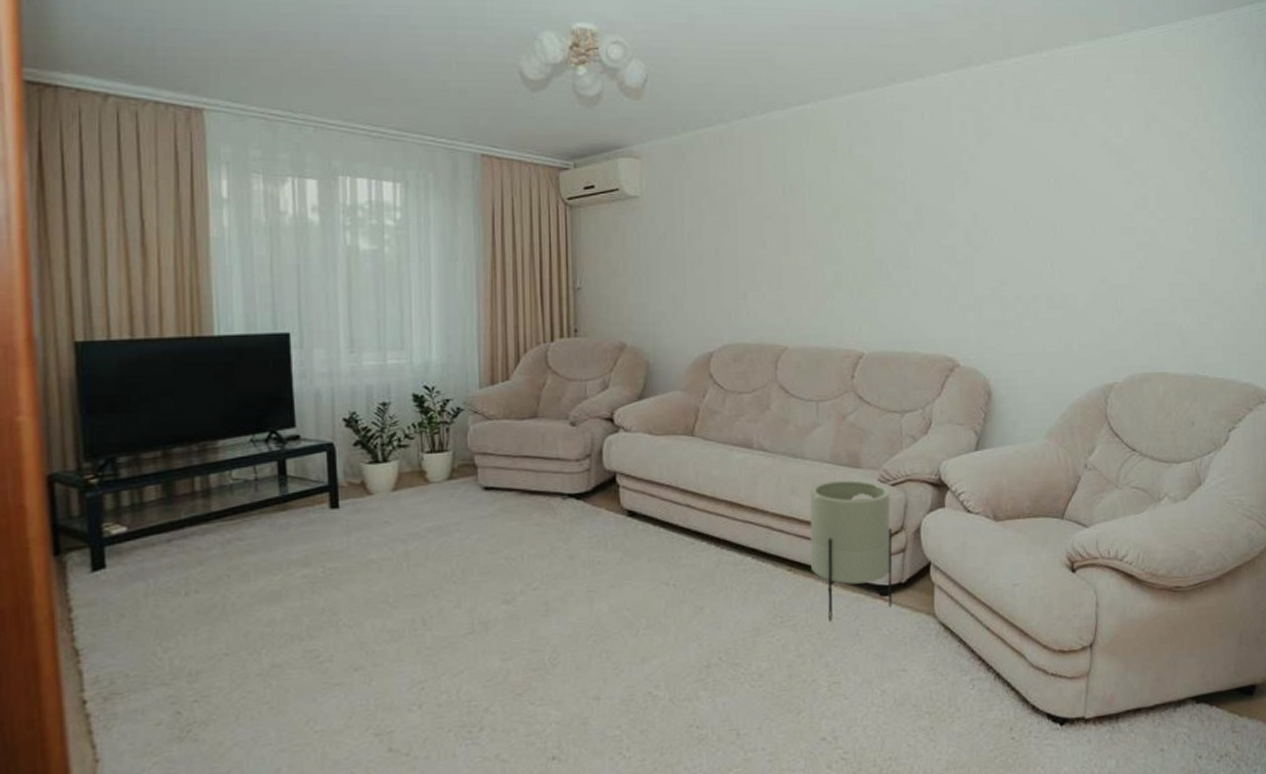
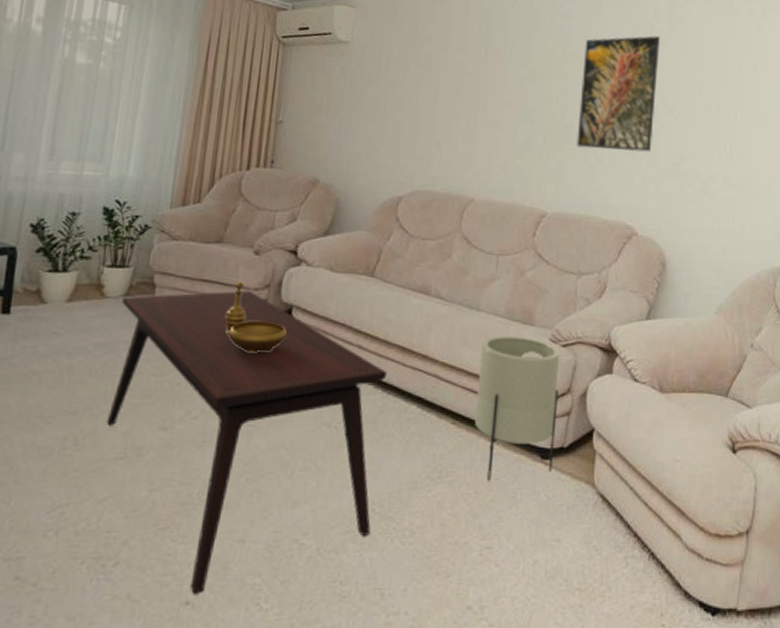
coffee table: none [445,461,720,750] -> present [106,290,388,594]
decorative bowl: none [550,454,615,523] -> present [225,282,288,353]
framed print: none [887,154,970,282] -> present [576,36,661,152]

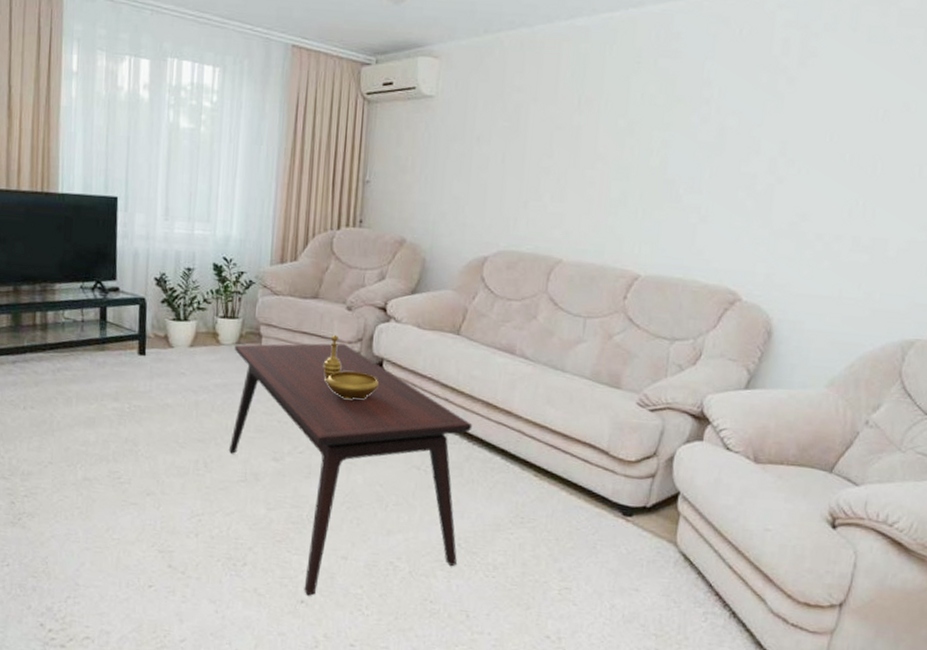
planter: present [474,335,560,481] -> none [556,397,648,530]
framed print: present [576,36,661,152] -> none [677,74,787,210]

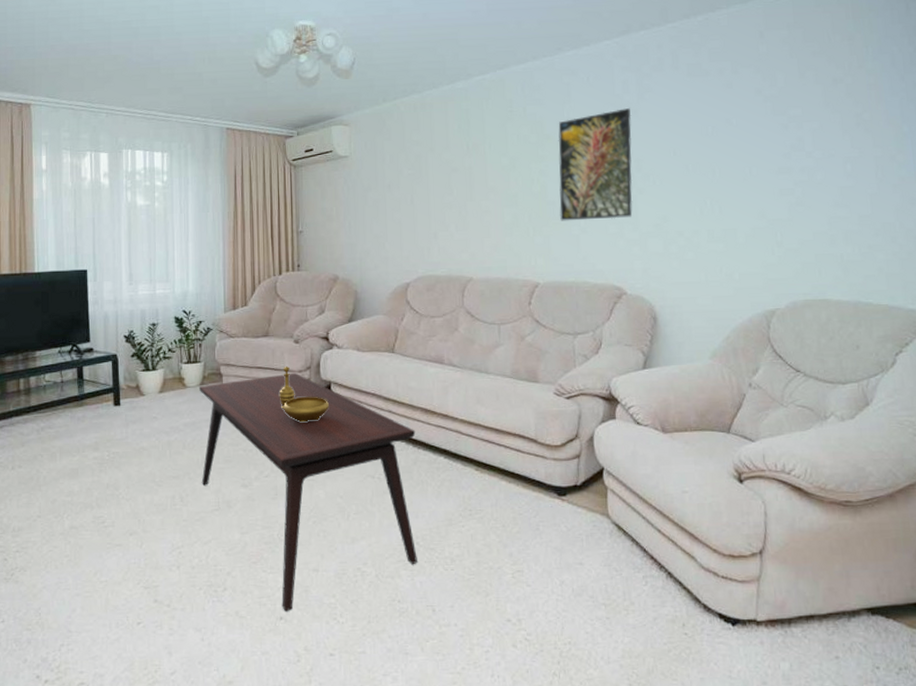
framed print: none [677,74,787,210] -> present [558,108,633,221]

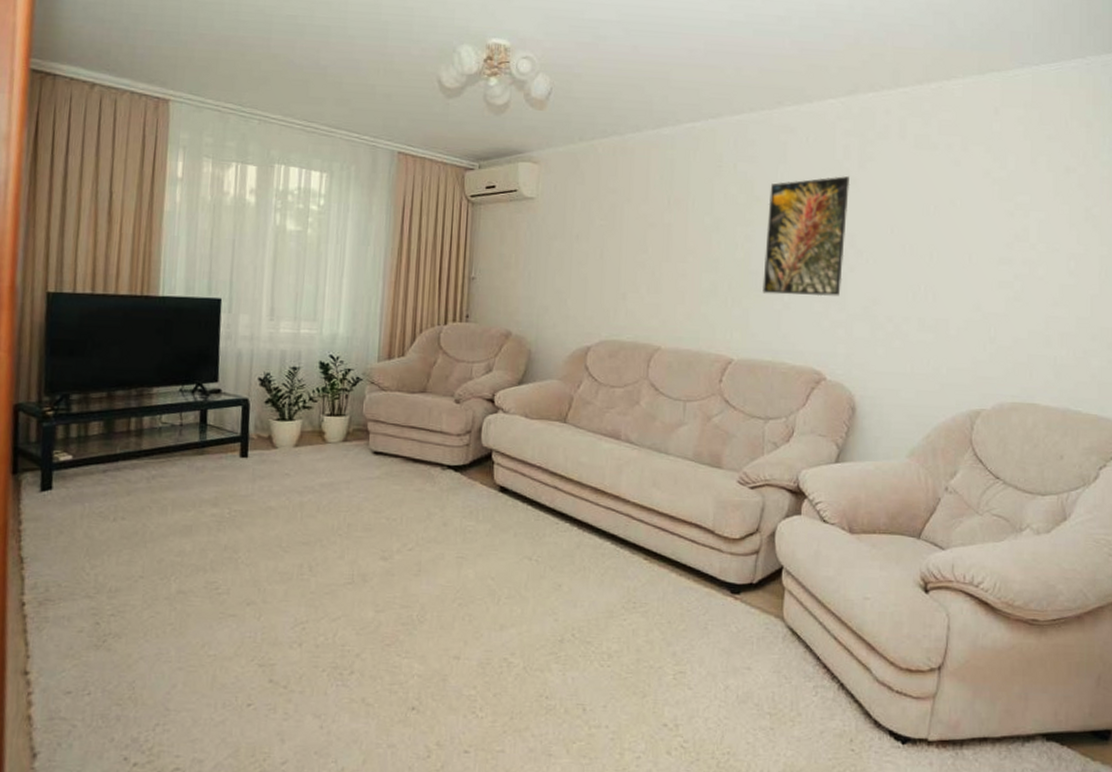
coffee table: present [198,372,417,611] -> none [335,436,582,701]
decorative bowl: present [279,366,330,423] -> none [432,428,489,493]

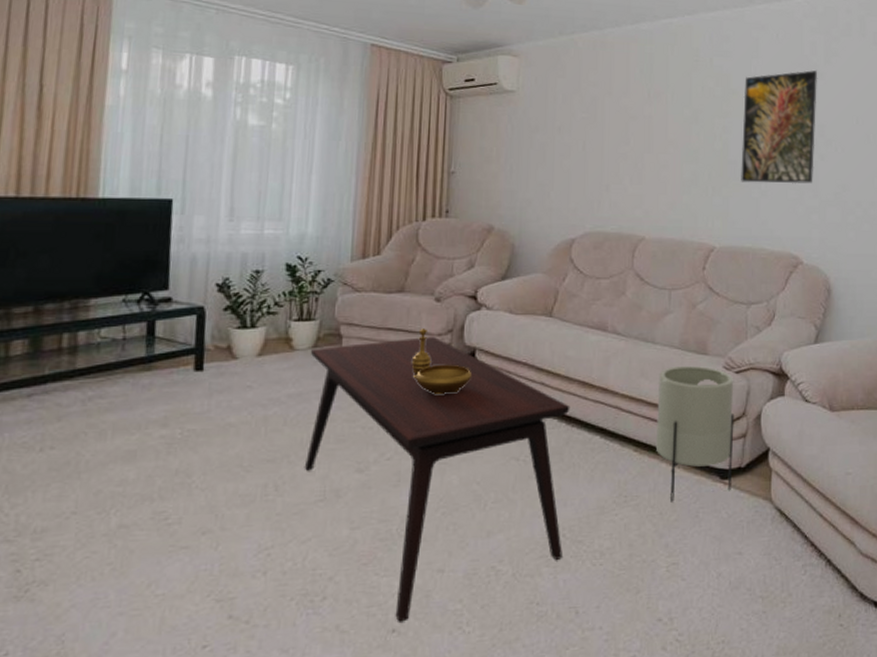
coffee table: none [335,436,582,701] -> present [304,336,570,622]
decorative bowl: none [432,428,489,493] -> present [411,329,473,395]
planter: none [665,477,748,612] -> present [655,365,734,502]

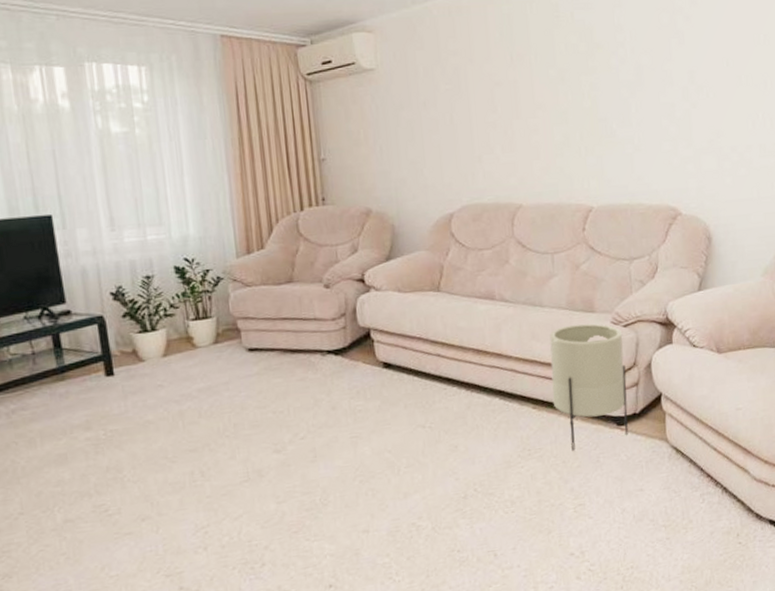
coffee table: present [304,336,570,622] -> none [212,321,476,579]
decorative bowl: present [411,329,473,395] -> none [310,315,371,376]
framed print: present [741,70,818,184] -> none [608,14,687,139]

